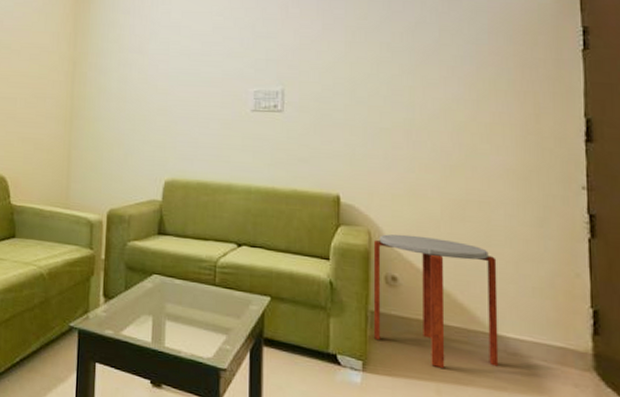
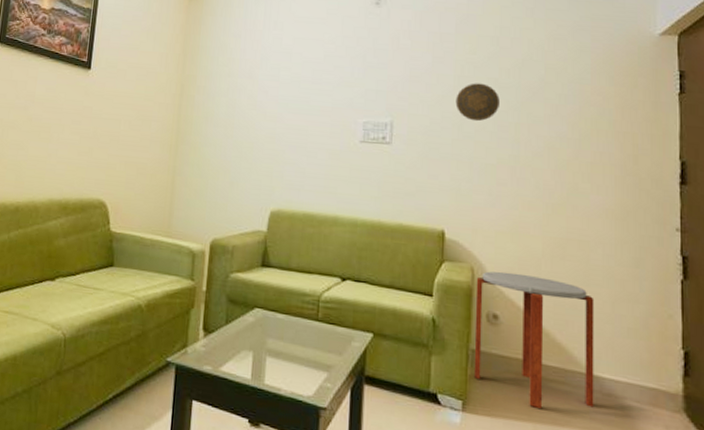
decorative plate: none [347,48,393,87] -> present [455,83,500,122]

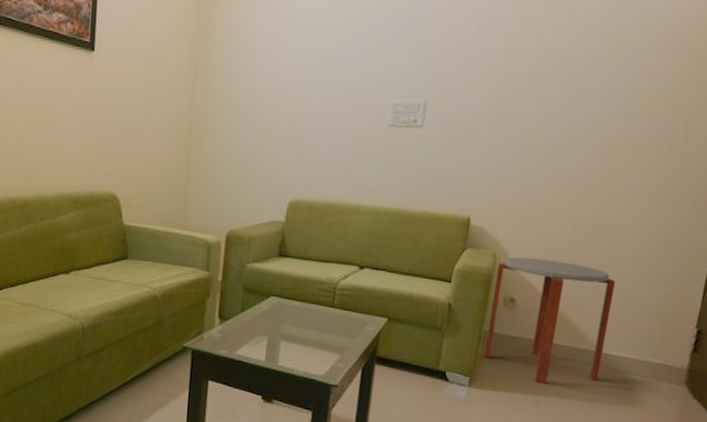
decorative plate: present [455,83,500,122] -> none [497,56,548,101]

